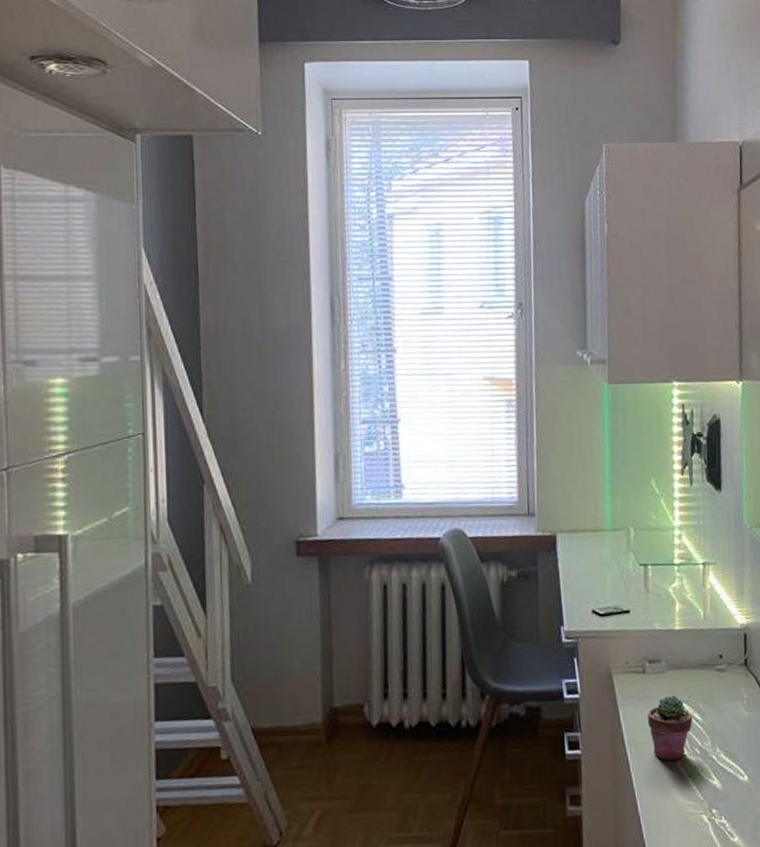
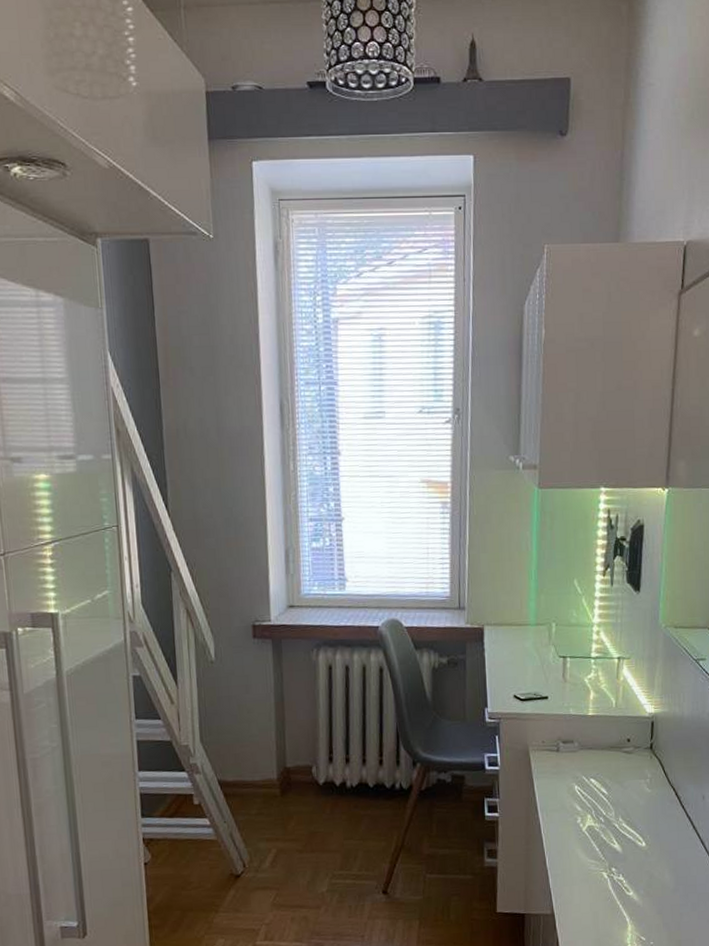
potted succulent: present [647,695,693,761] -> none [558,771,600,826]

